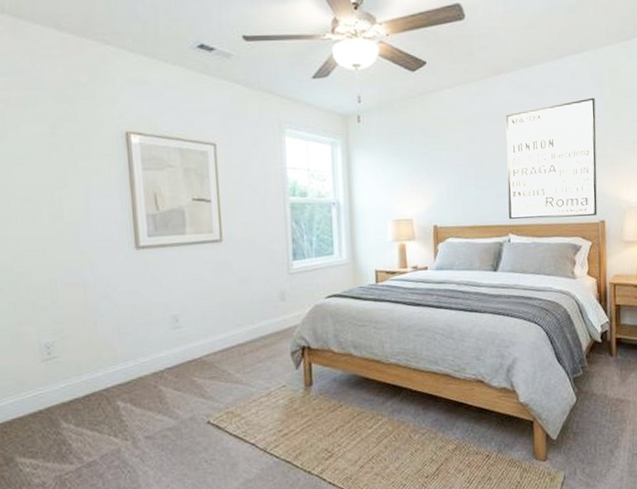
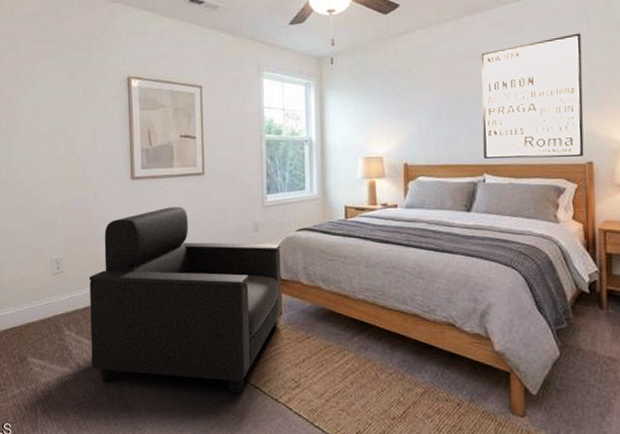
armchair: none [89,277,313,474] -> present [89,207,282,394]

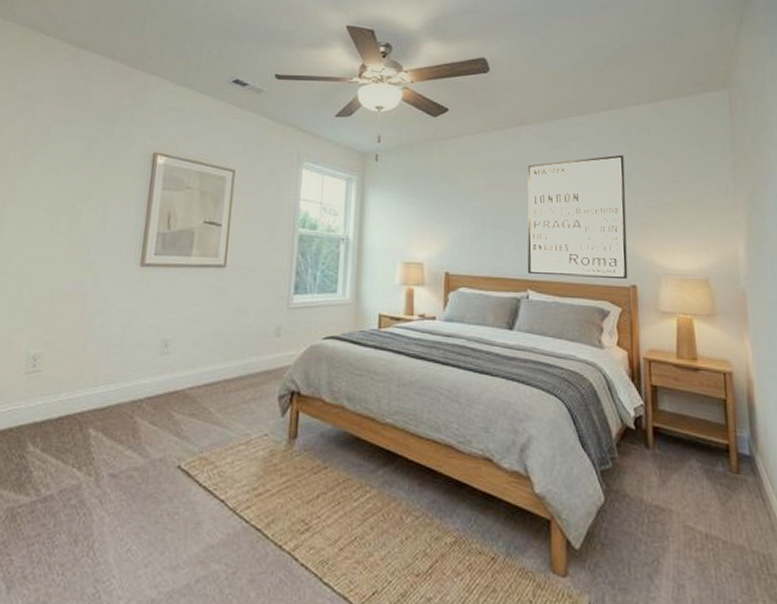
armchair: present [89,207,282,394] -> none [55,301,303,537]

